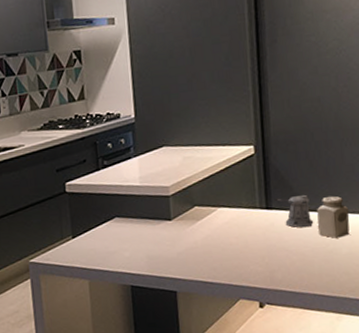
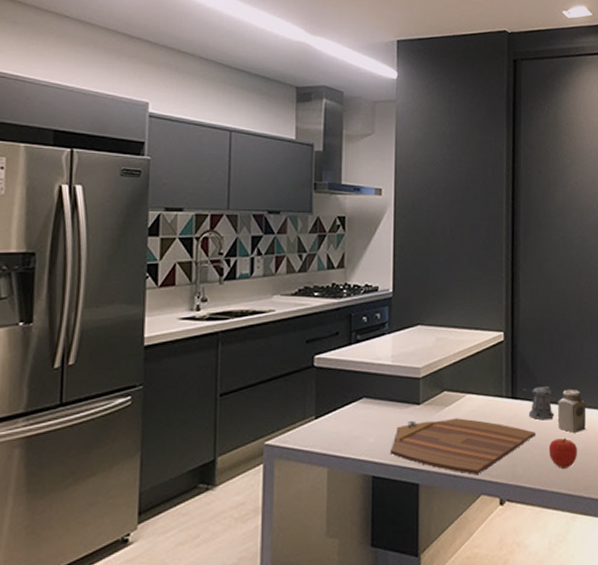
cutting board: none [146,230,294,281] -> present [390,418,535,474]
fruit: none [308,243,342,273] -> present [548,437,578,469]

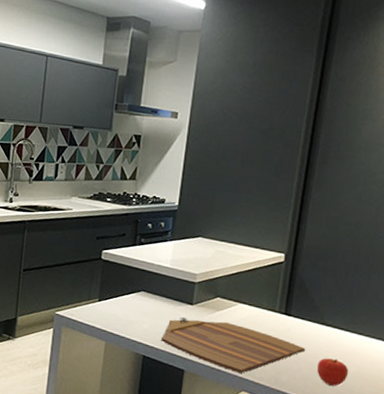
pepper shaker: present [520,386,555,420] -> none [295,306,328,340]
salt shaker: present [557,389,587,433] -> none [330,315,365,357]

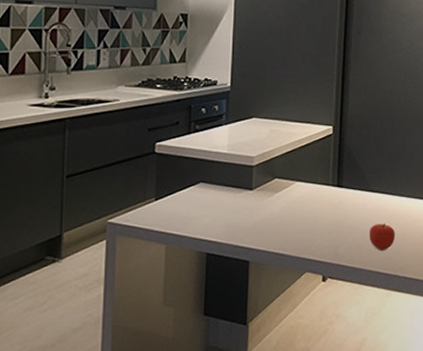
cutting board: present [161,317,305,373] -> none [224,203,357,254]

